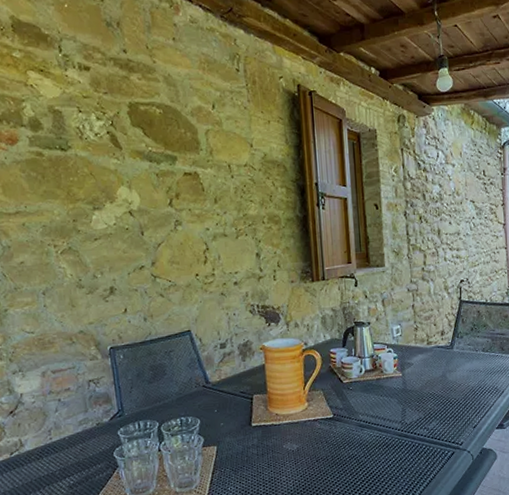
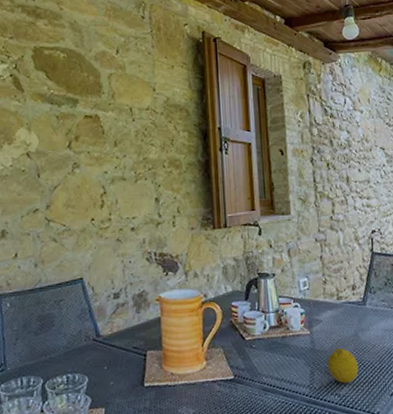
fruit: none [417,387,446,419] -> present [327,348,359,384]

